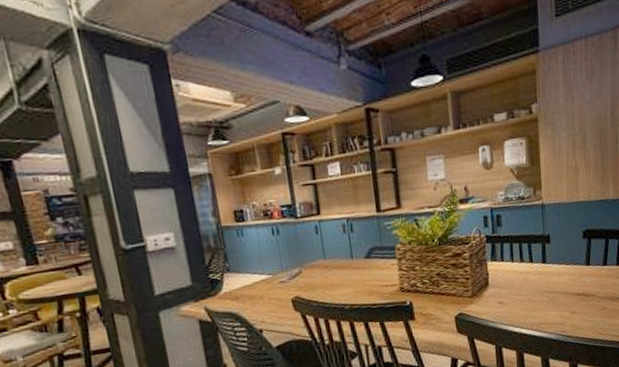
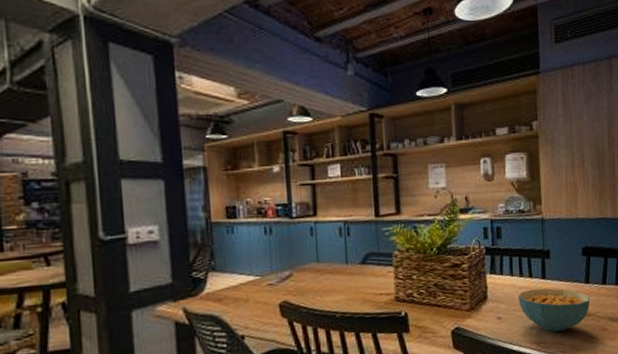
cereal bowl: none [519,271,591,313] -> present [518,288,590,332]

